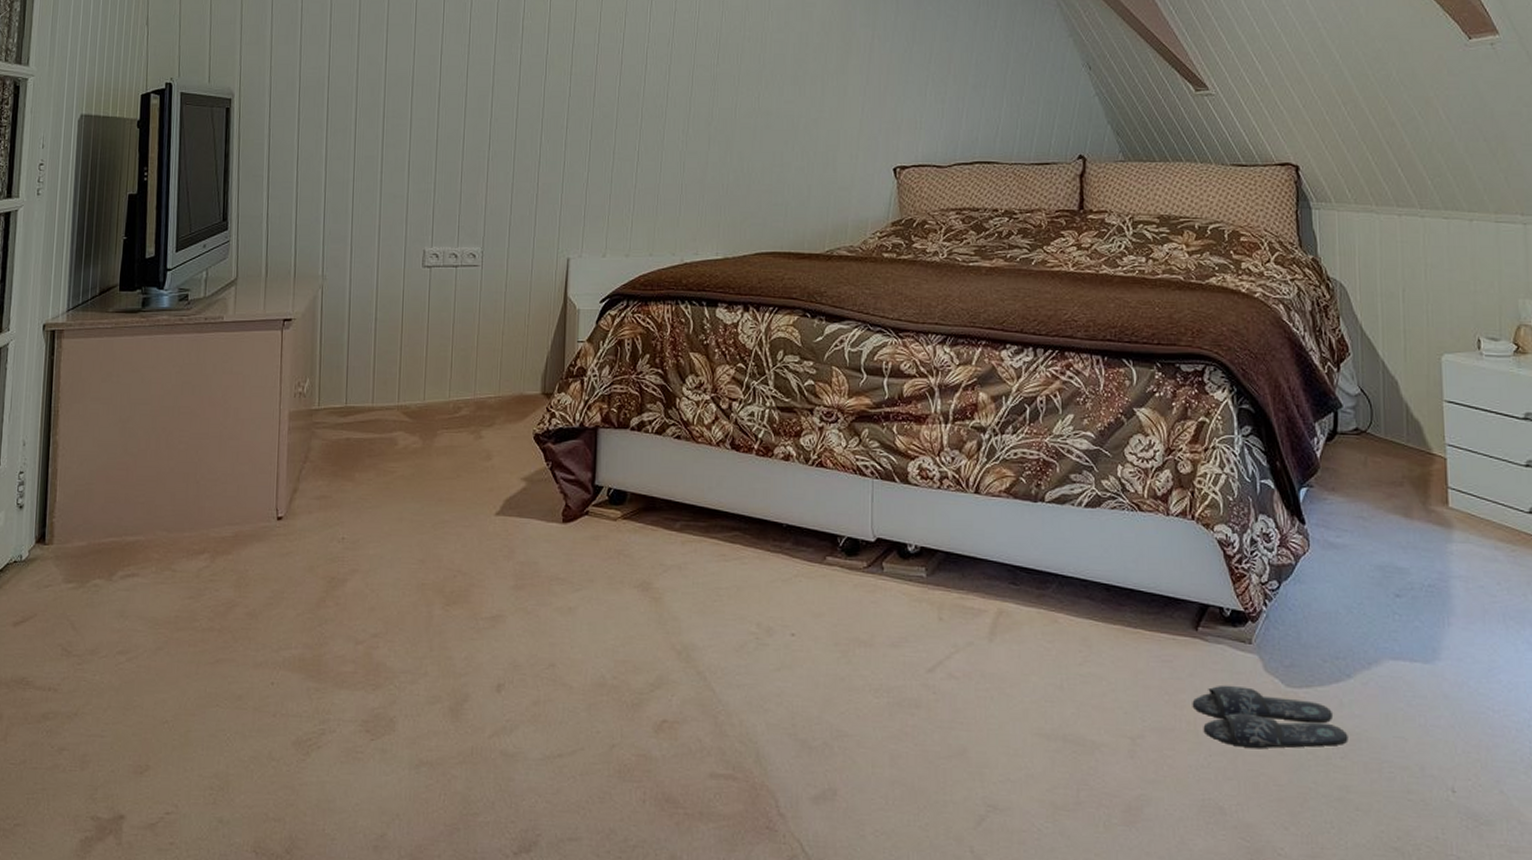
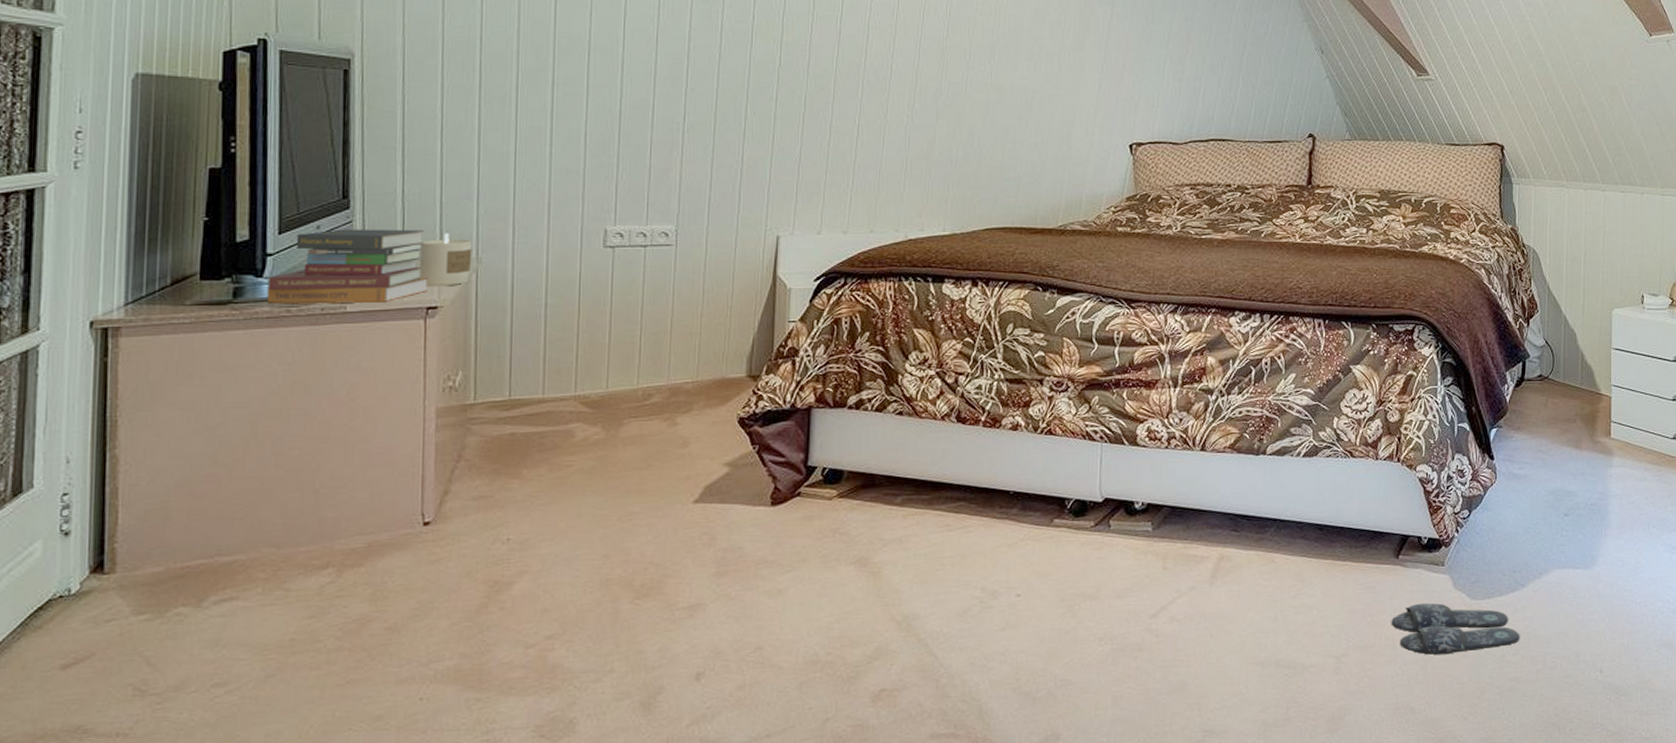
books: none [166,247,285,315] -> present [268,229,428,305]
candle: none [278,252,319,301] -> present [420,233,473,287]

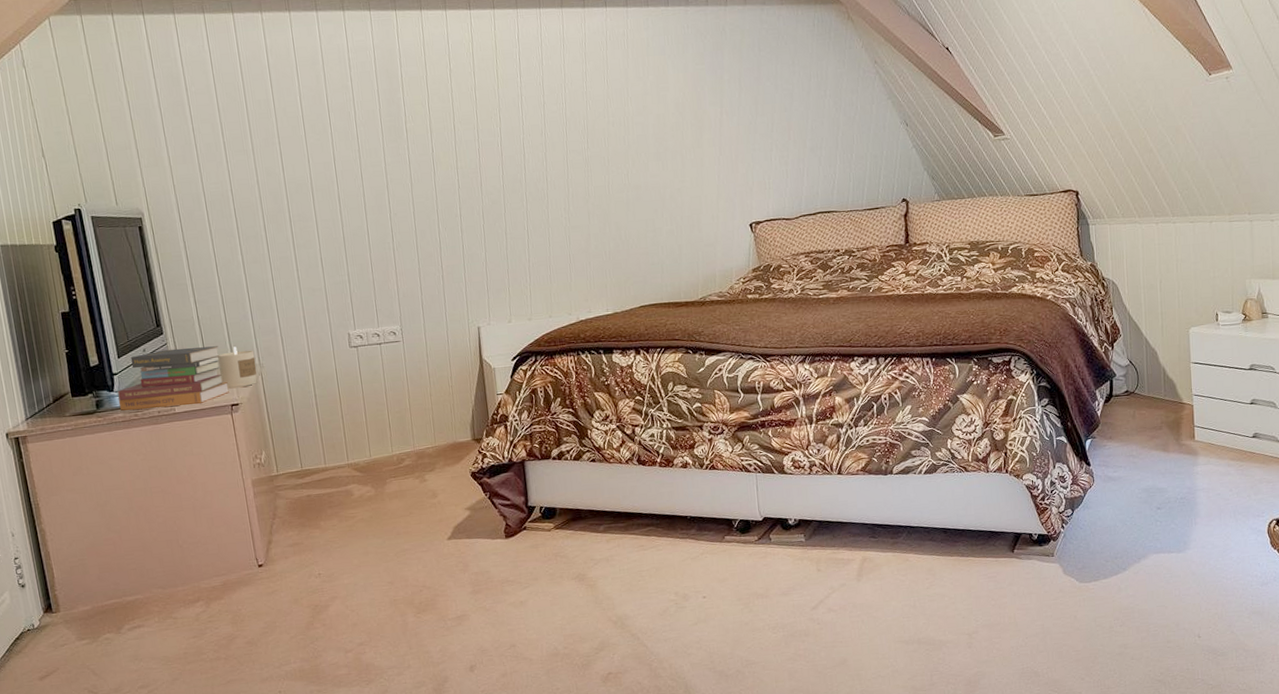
slippers: present [1391,602,1520,655] -> none [1012,587,1125,629]

